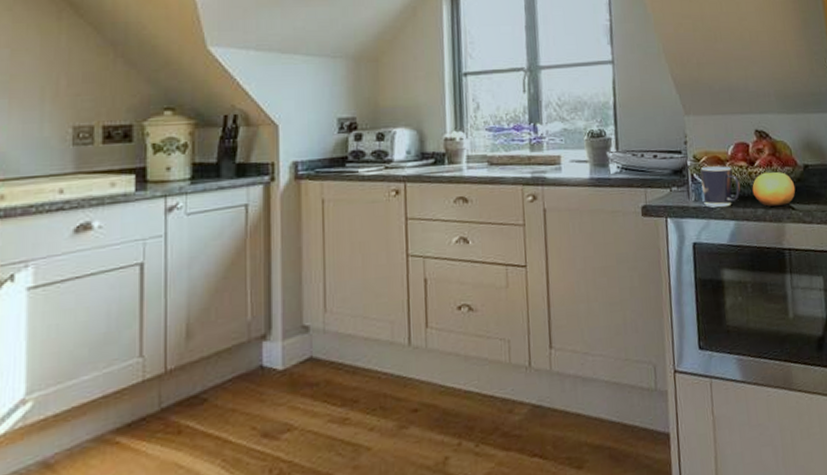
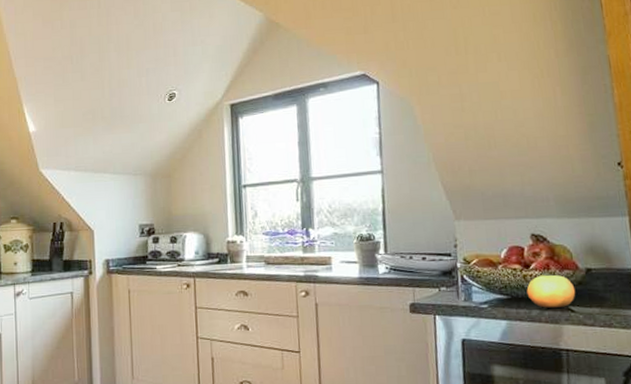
mug: present [700,166,741,208] -> none [470,268,515,308]

